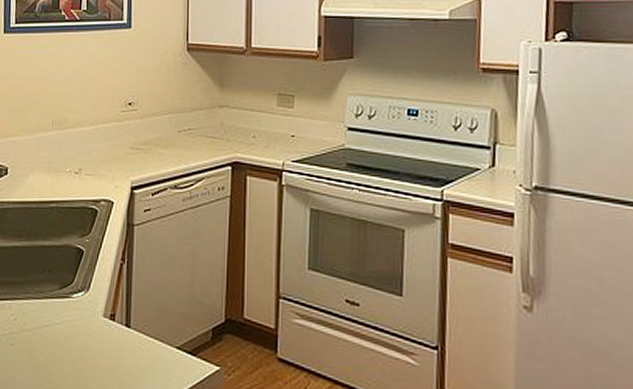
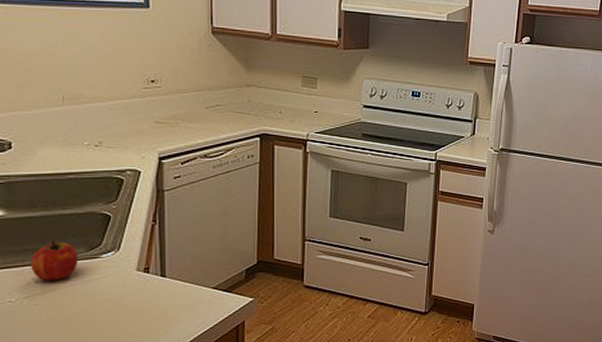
fruit: none [11,274,53,320] -> present [31,241,79,281]

